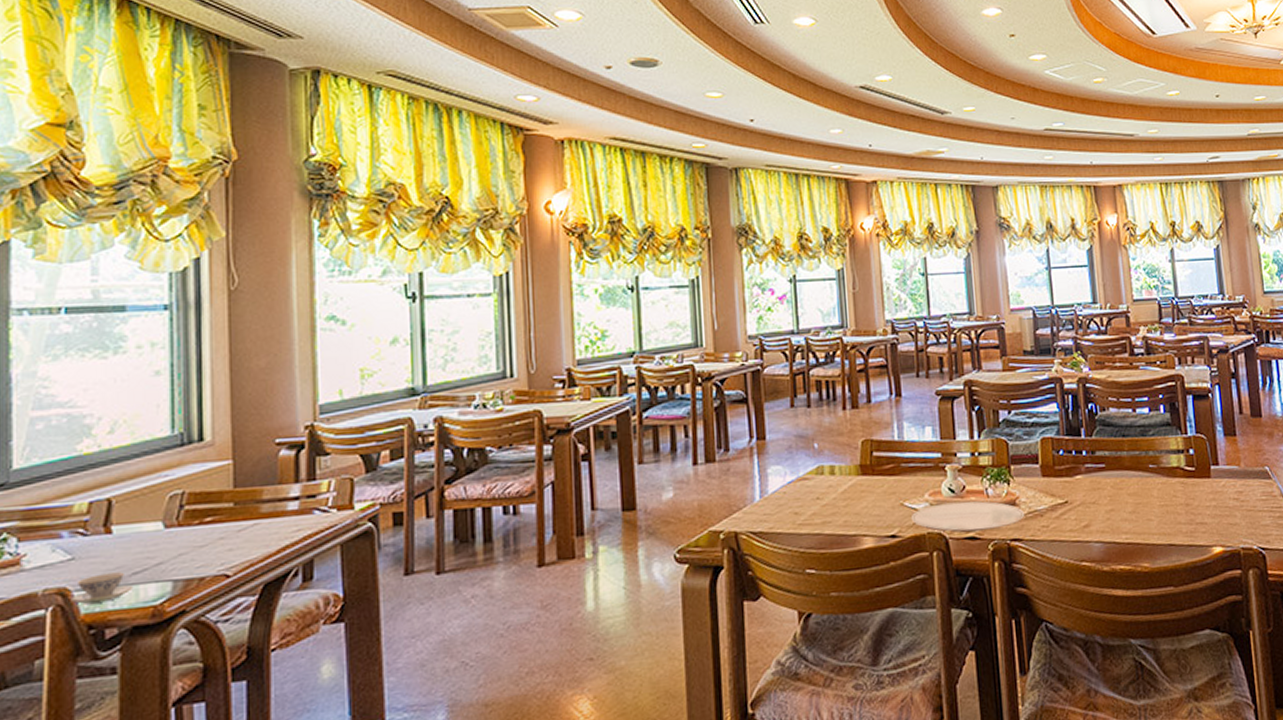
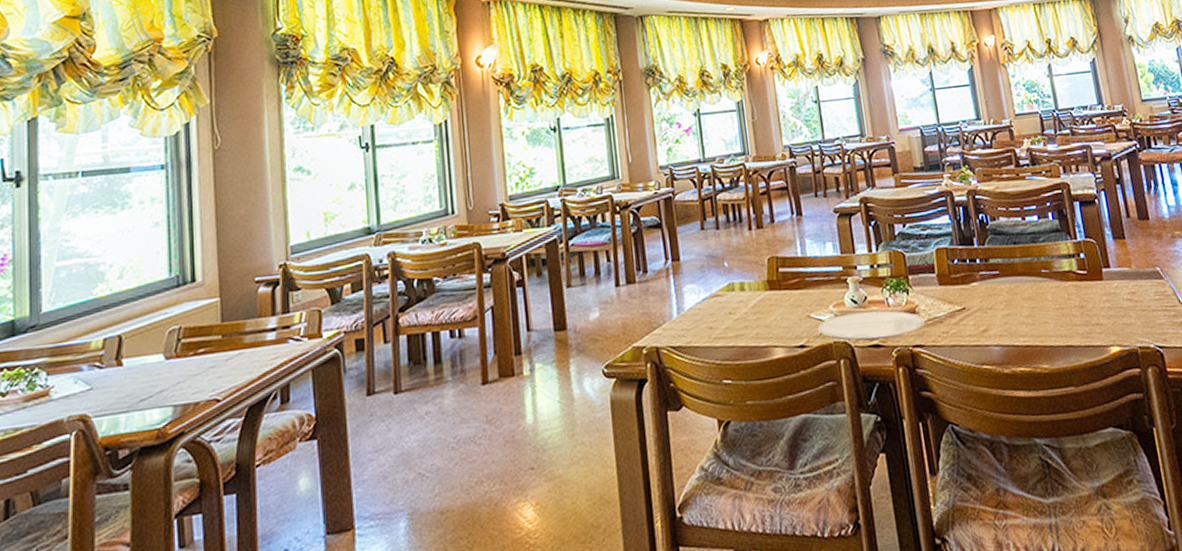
teacup: present [70,572,134,605] -> none [90,399,141,429]

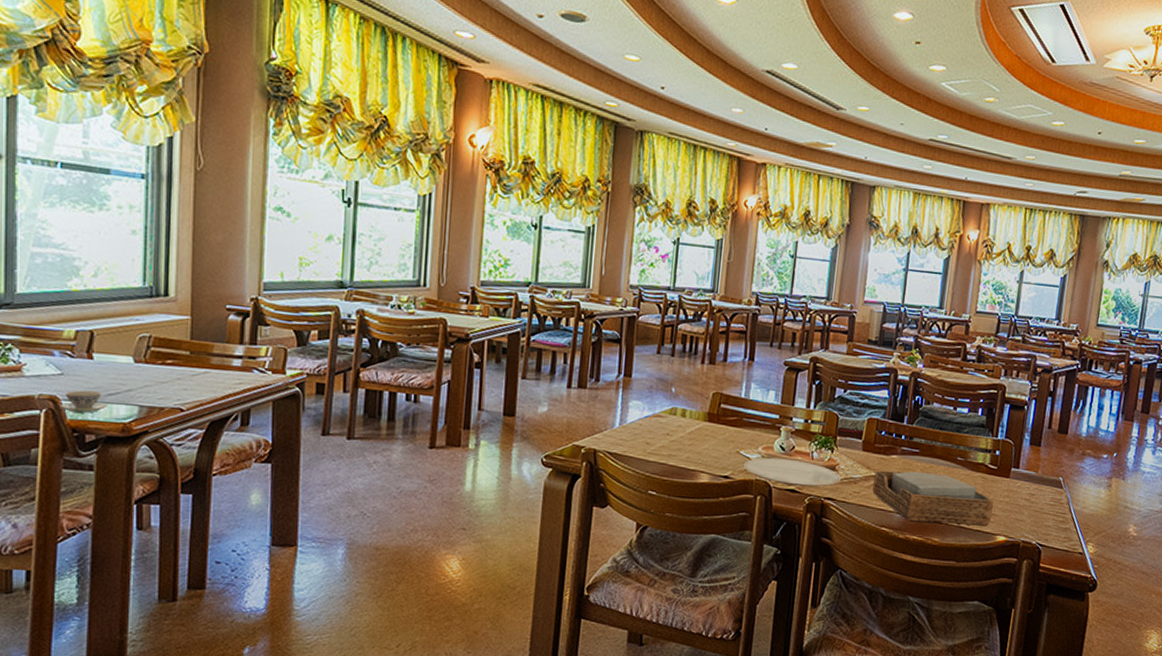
teacup: none [90,399,141,429] -> present [59,390,109,413]
napkin holder: none [959,291,1098,352] -> present [872,470,994,527]

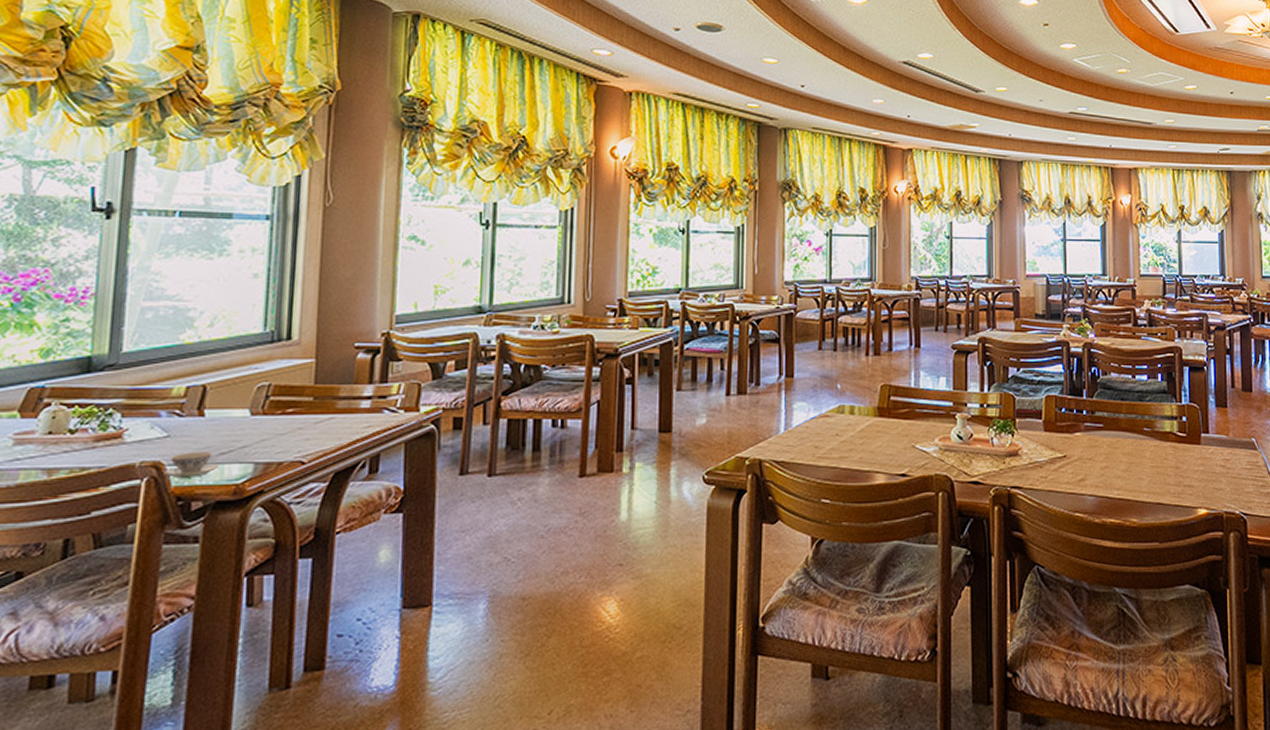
plate: present [743,457,842,487] -> none [920,448,1026,478]
napkin holder: present [872,470,994,527] -> none [1059,448,1190,502]

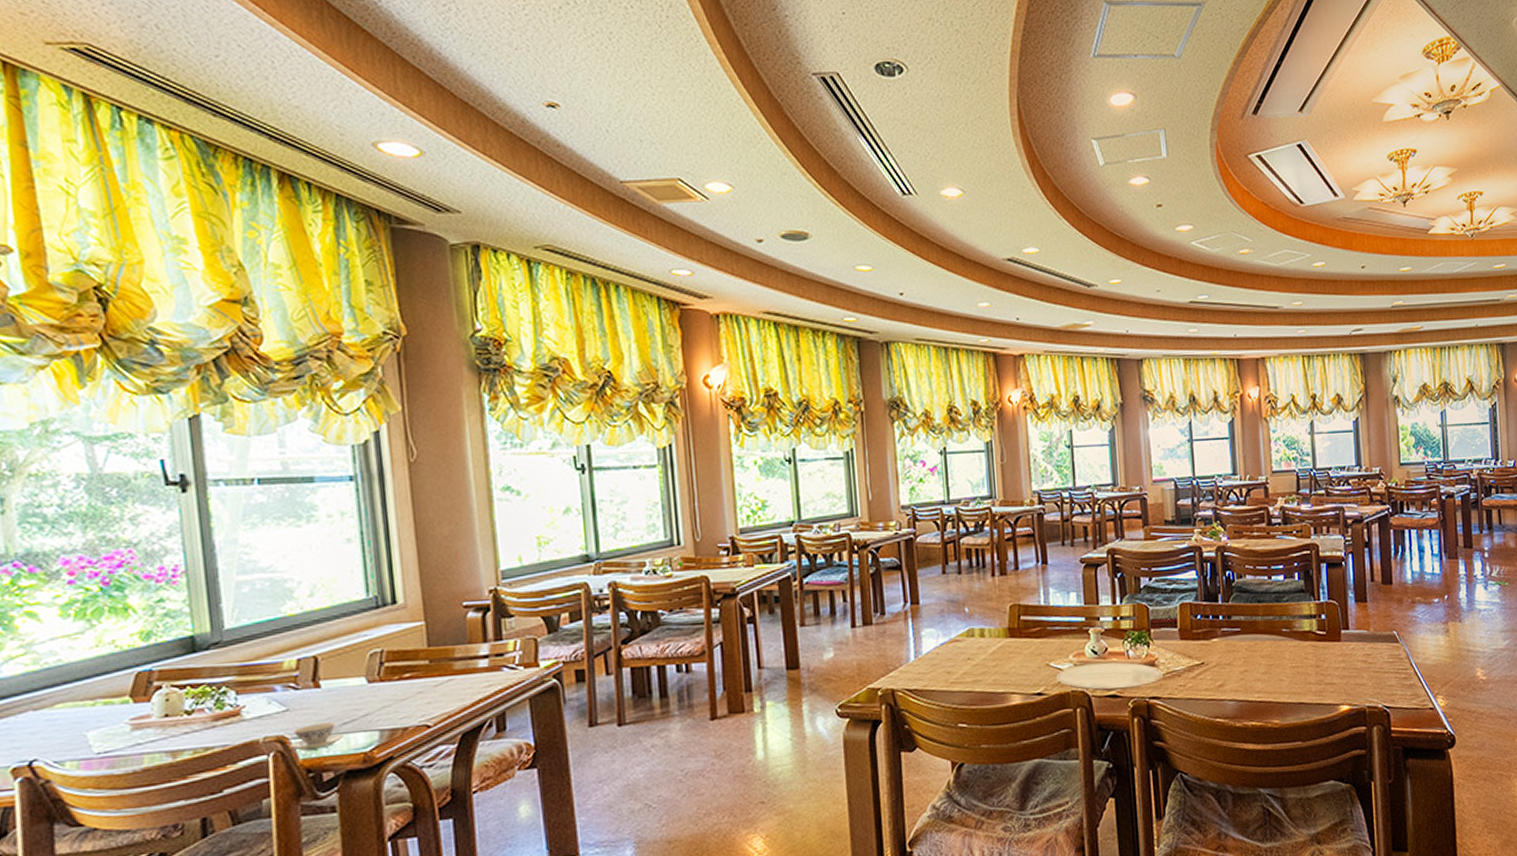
plate: none [920,448,1026,478] -> present [1056,662,1164,692]

